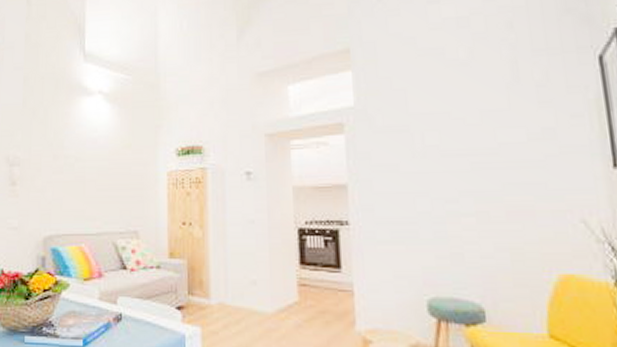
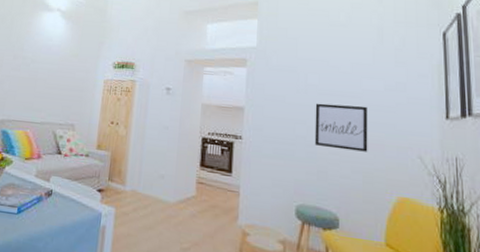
wall art: none [438,164,514,223] -> present [314,103,368,152]

